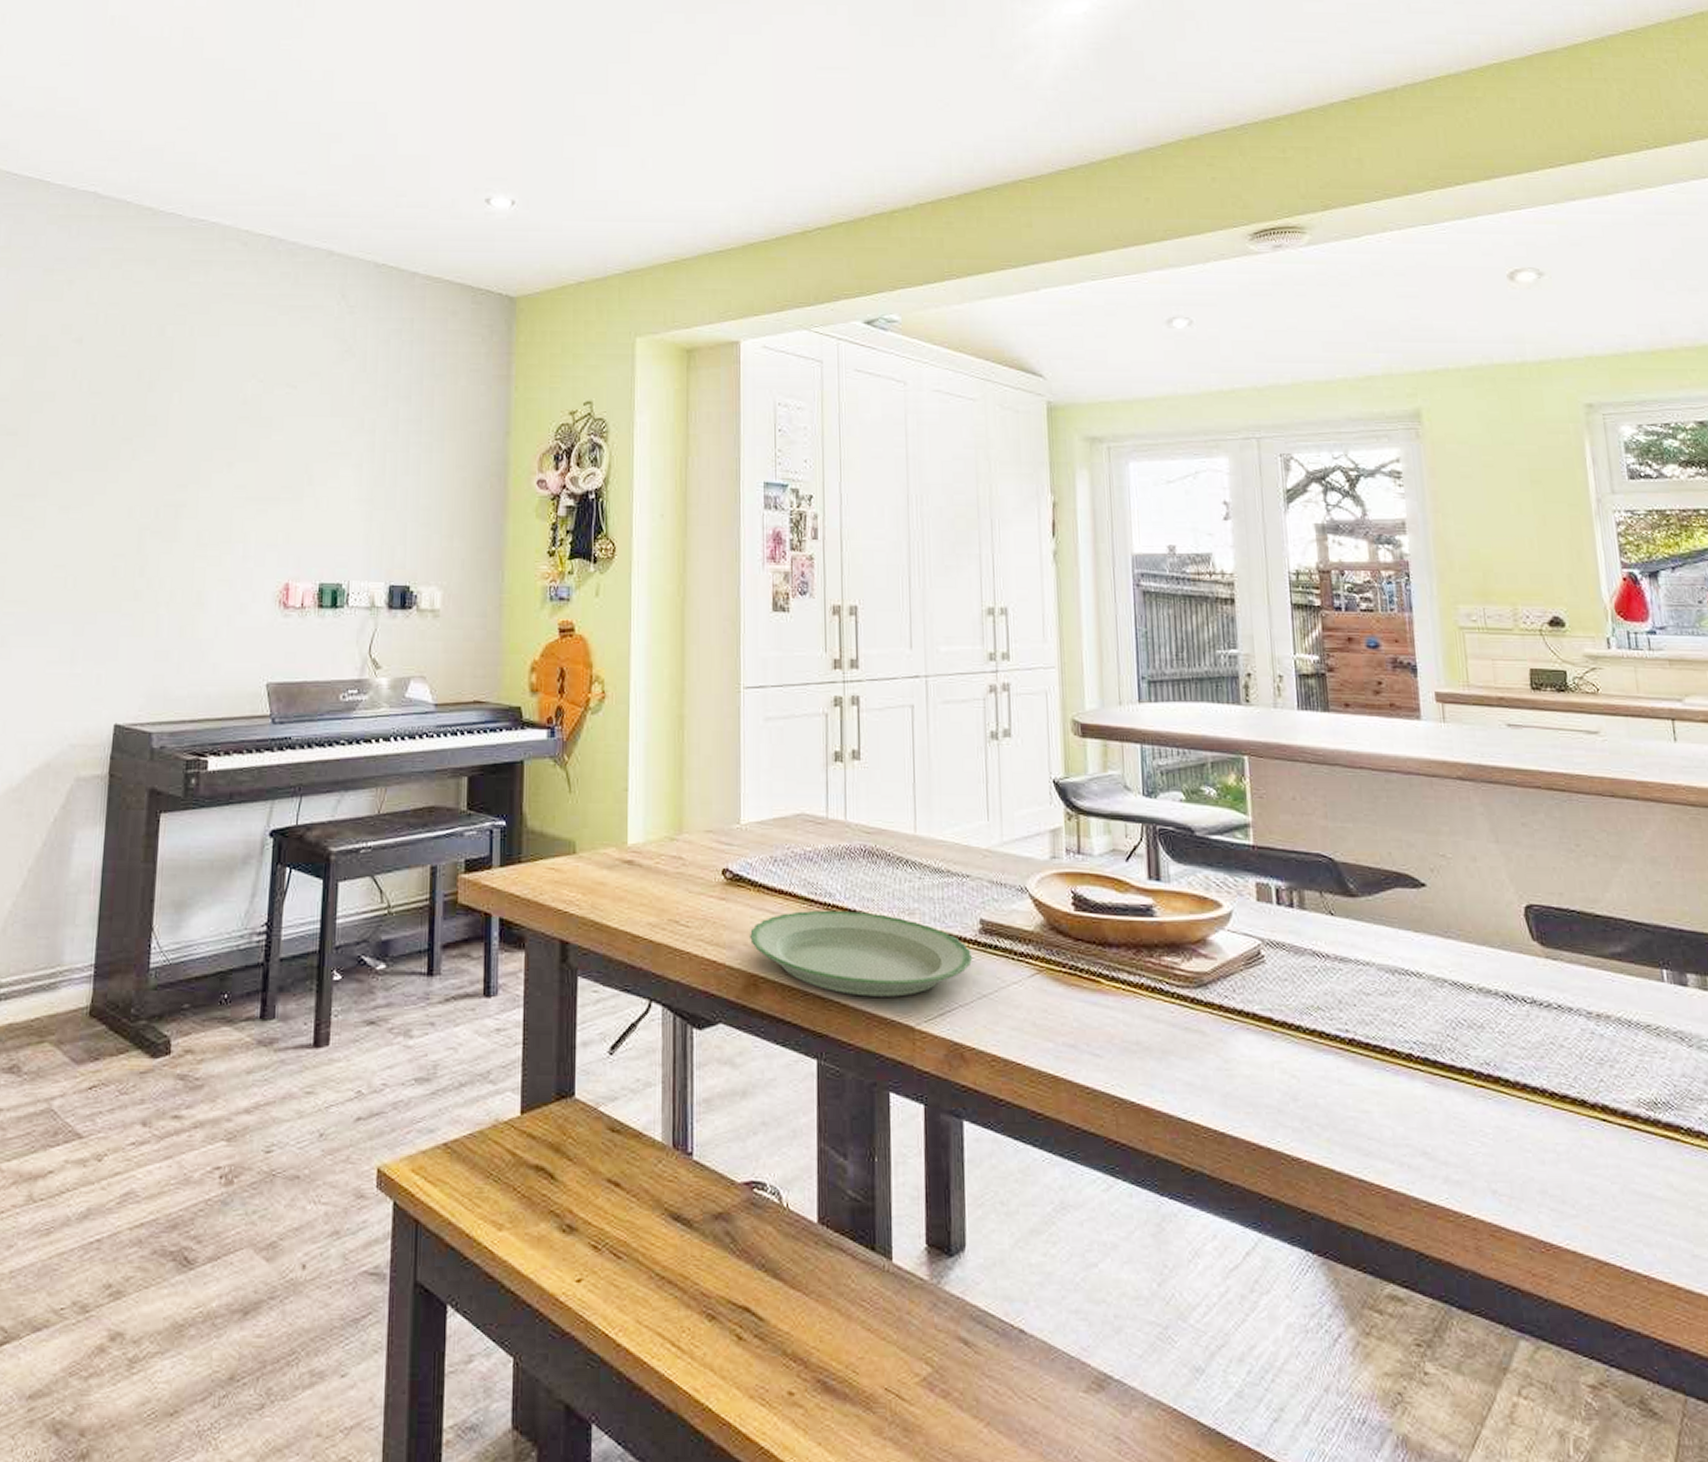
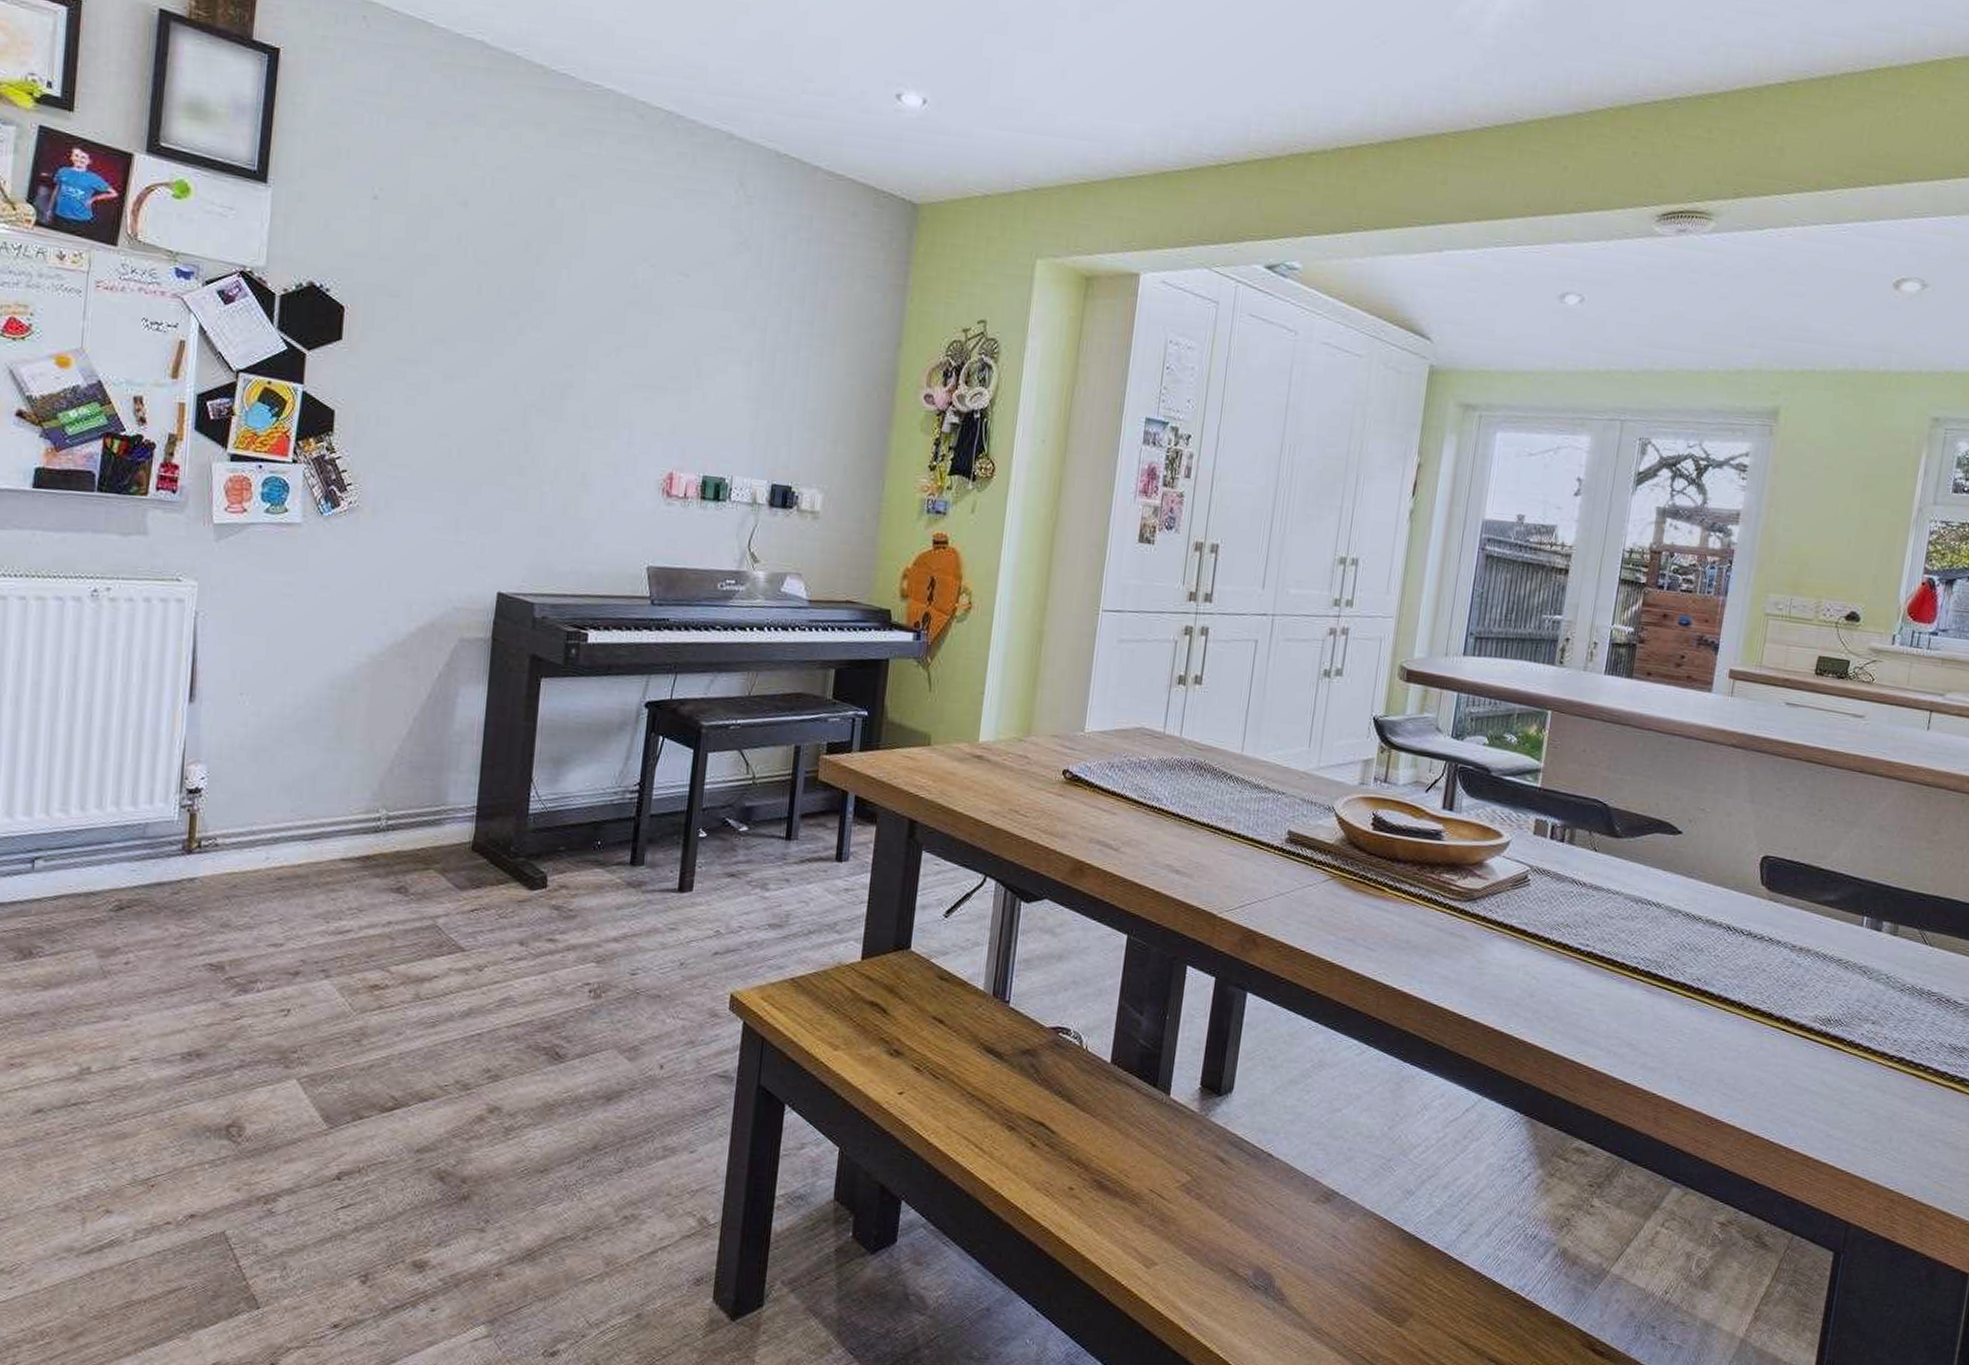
plate: present [750,910,973,997] -> none [1081,811,1277,889]

